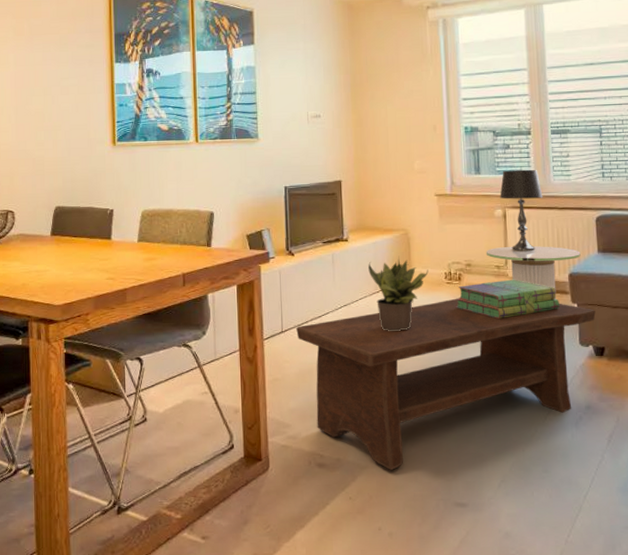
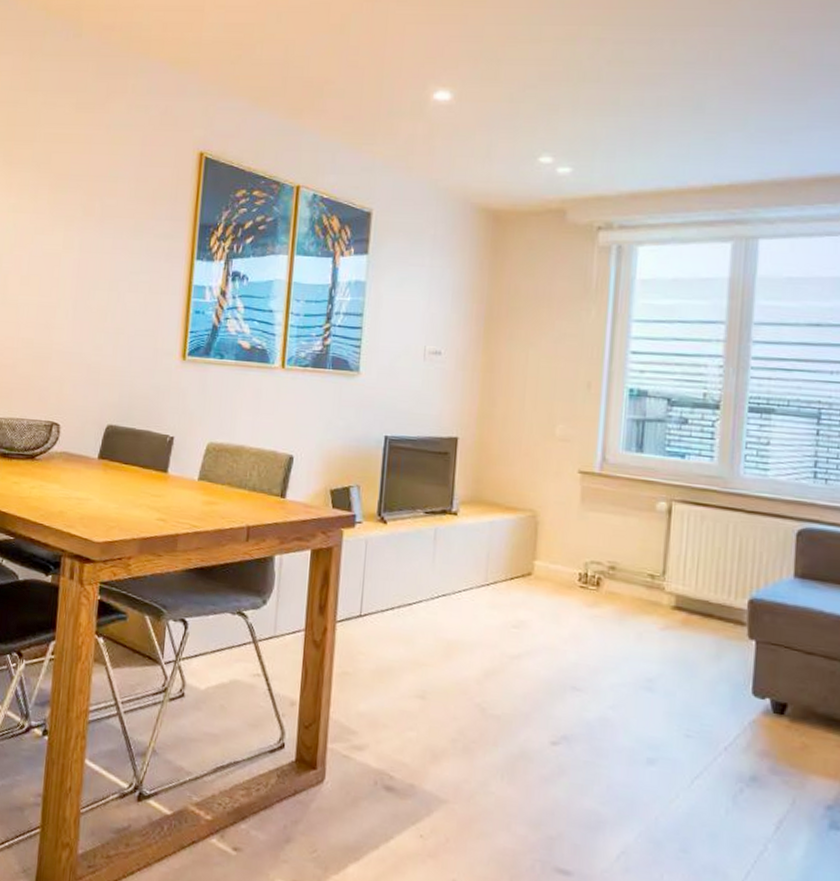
coffee table: present [296,298,596,470] -> none [378,607,780,812]
potted plant: present [368,255,429,331] -> none [479,542,558,639]
stack of books: present [456,279,560,319] -> none [589,593,731,645]
side table: present [485,246,581,299] -> none [637,550,769,630]
table lamp: present [500,169,543,252] -> none [666,451,726,564]

